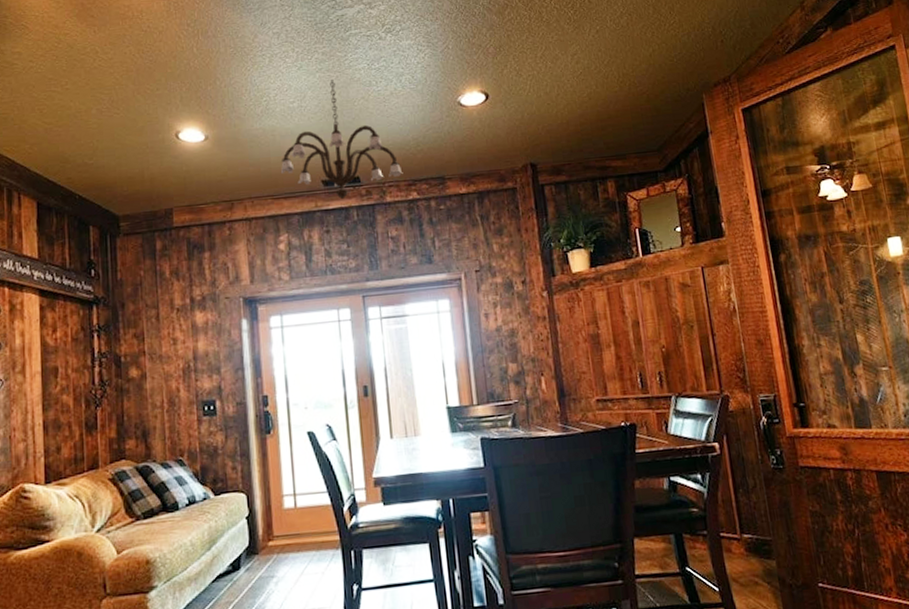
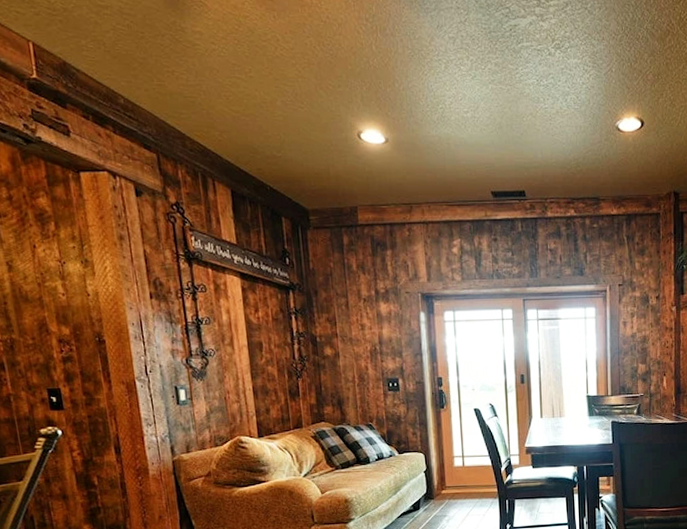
chandelier: present [280,80,403,200] -> none [454,93,564,212]

